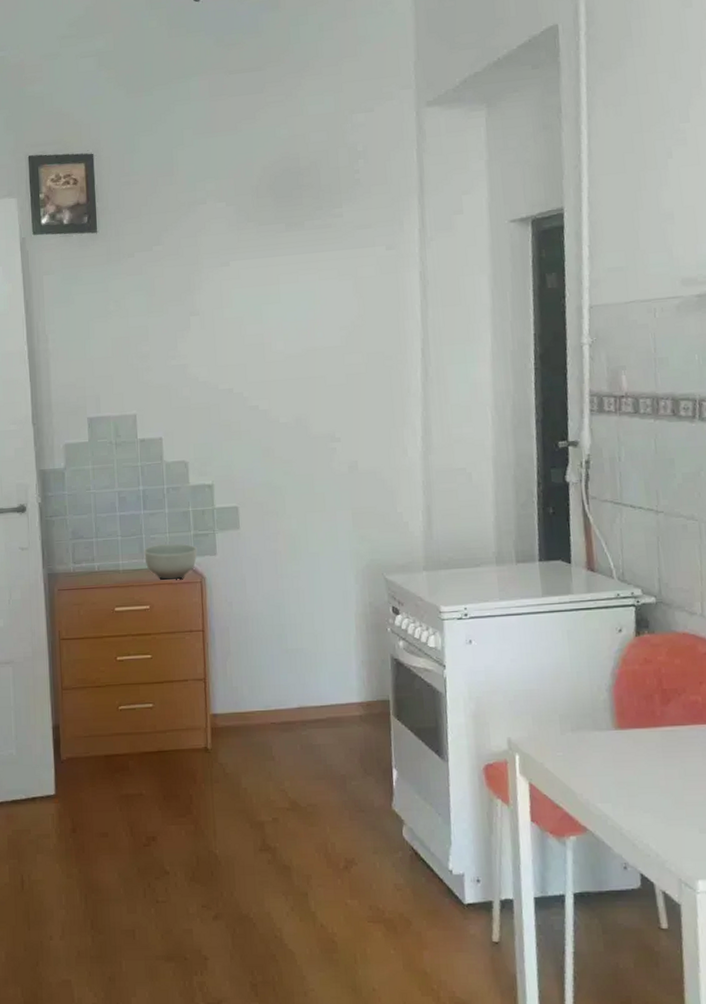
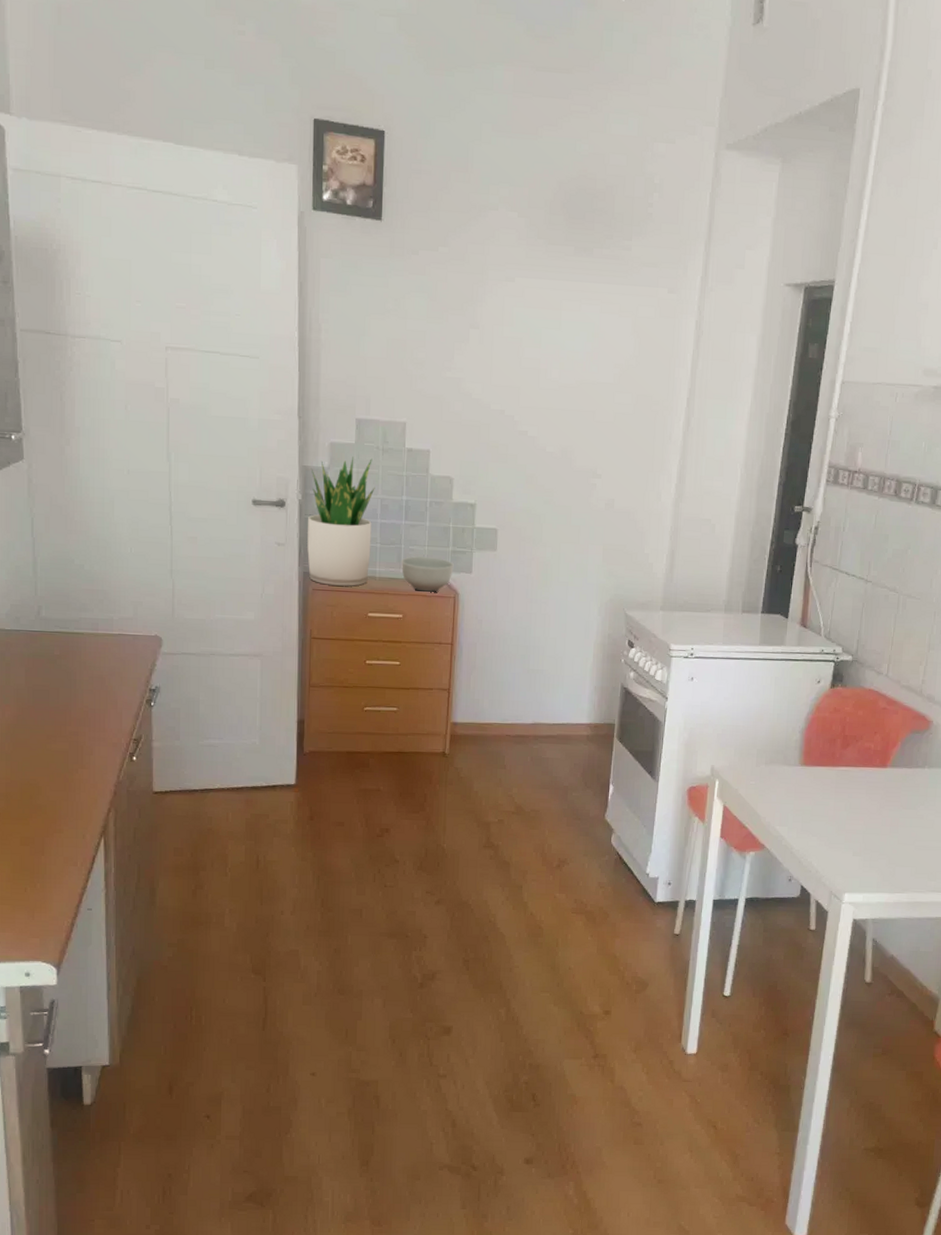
planter: none [48,454,113,584] -> present [307,456,375,587]

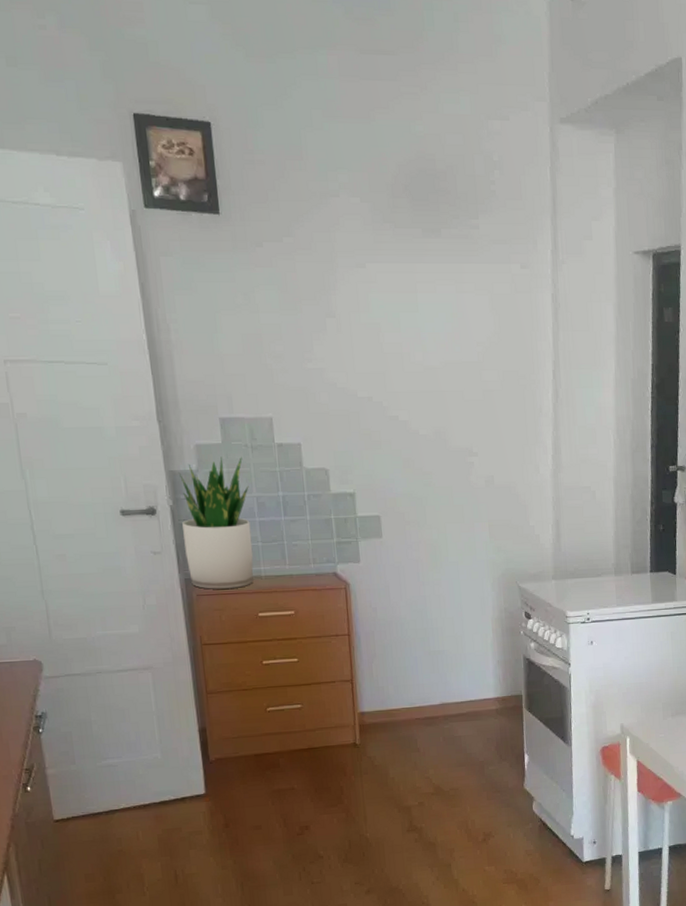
bowl: present [400,556,454,592] -> none [285,550,341,586]

